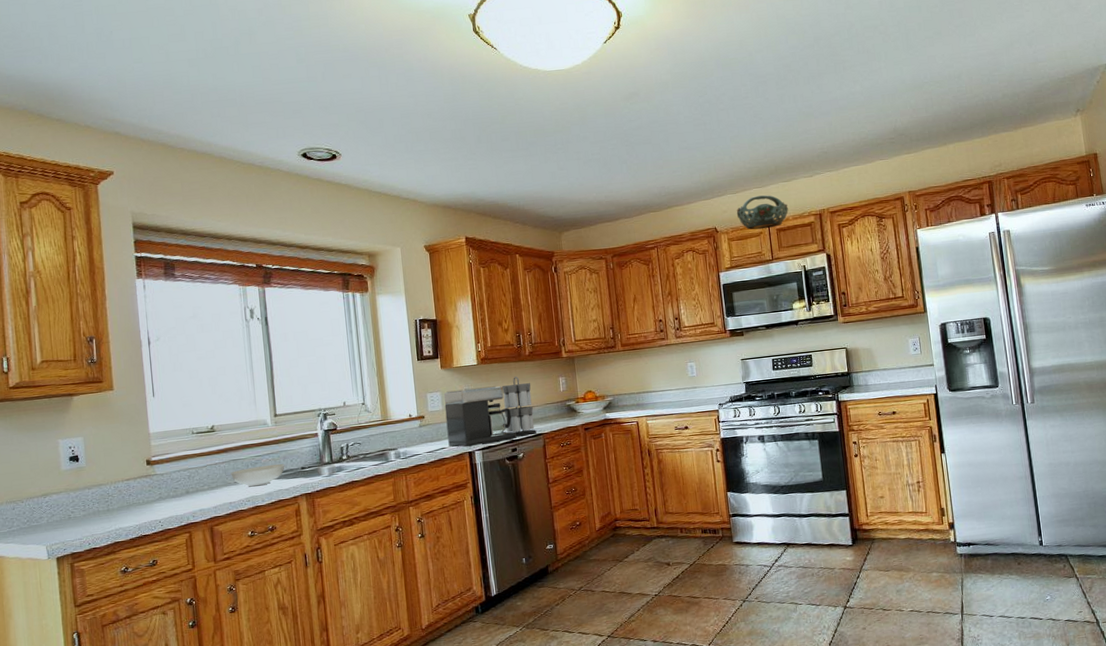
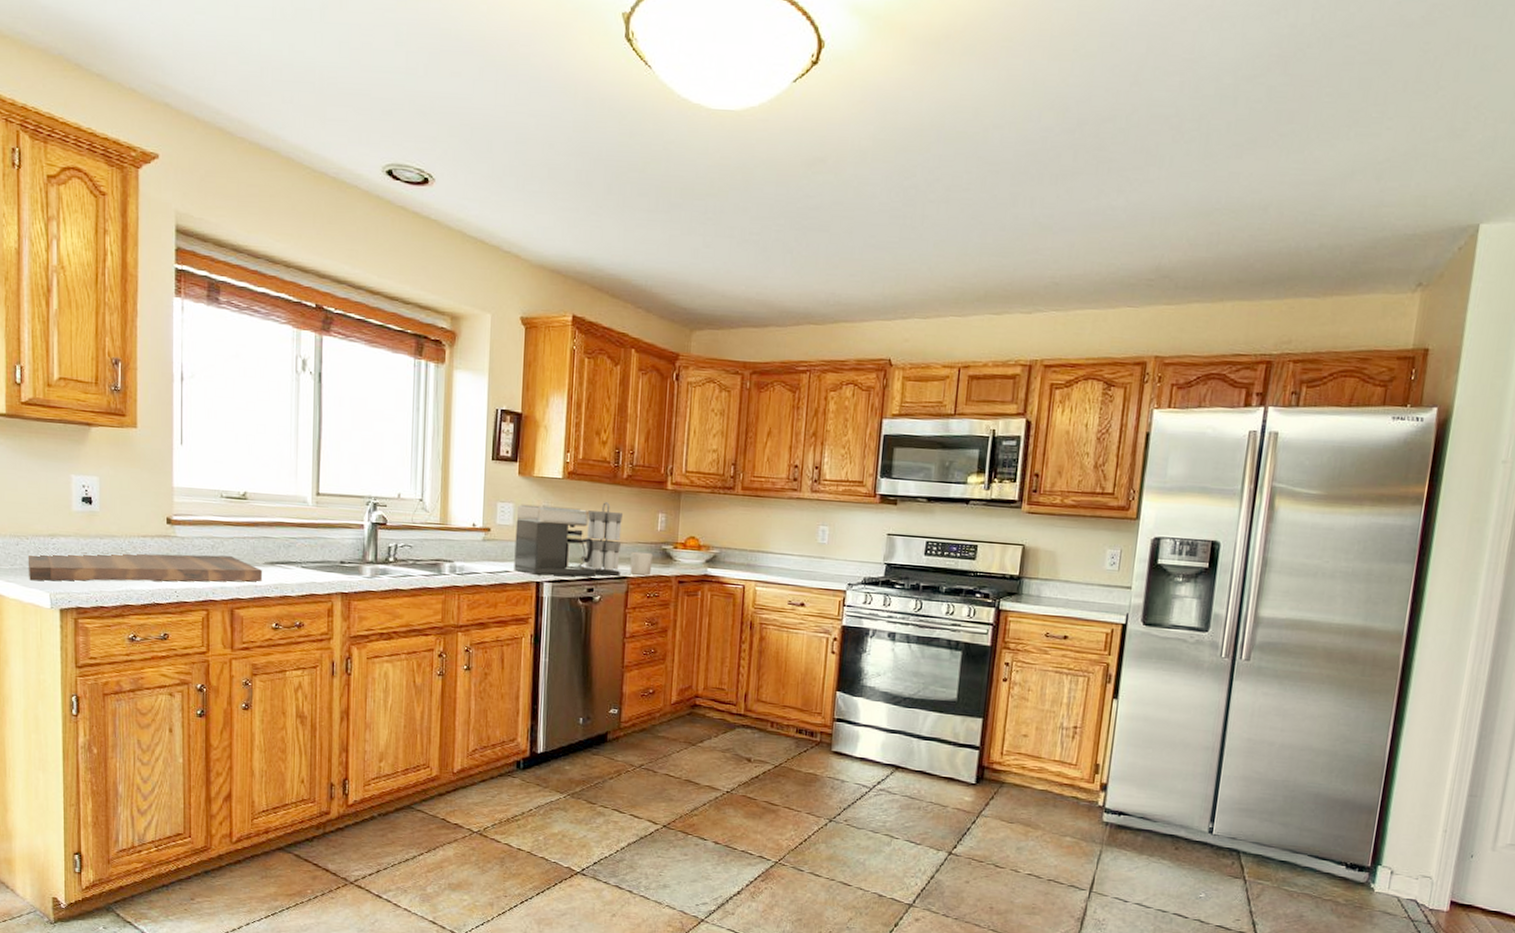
cutting board: none [23,482,236,538] -> present [27,552,263,582]
bowl: present [230,464,285,487] -> none [259,549,322,574]
mug: none [542,410,562,430] -> present [630,551,653,576]
decorative basket: present [736,195,788,230] -> none [920,327,990,373]

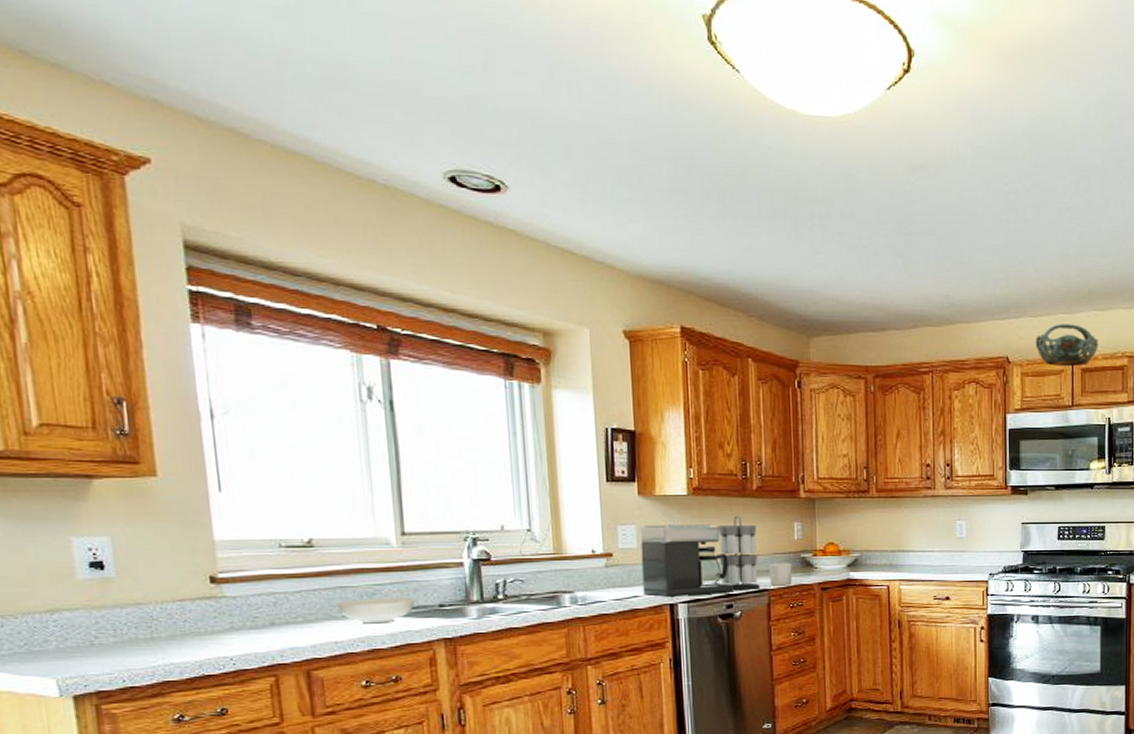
cutting board: present [27,552,263,582] -> none [18,612,344,667]
bowl: none [259,549,322,574] -> present [336,597,416,624]
decorative basket: none [920,327,990,373] -> present [1035,324,1098,367]

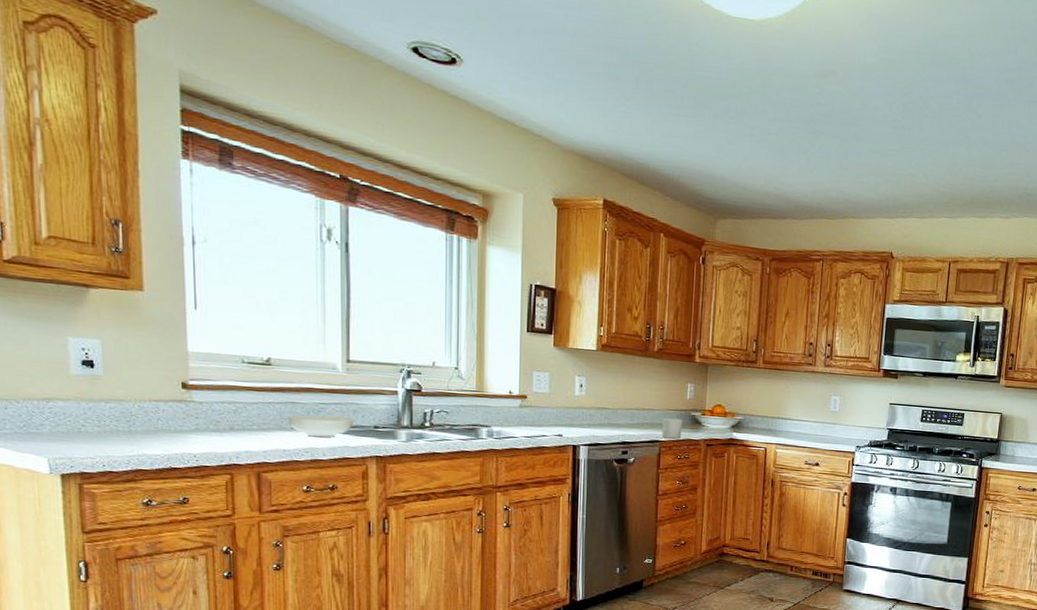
coffee maker: present [640,524,734,598] -> none [551,373,630,441]
spice rack: present [718,516,760,591] -> none [619,373,655,440]
decorative basket: present [1035,324,1098,367] -> none [917,226,975,267]

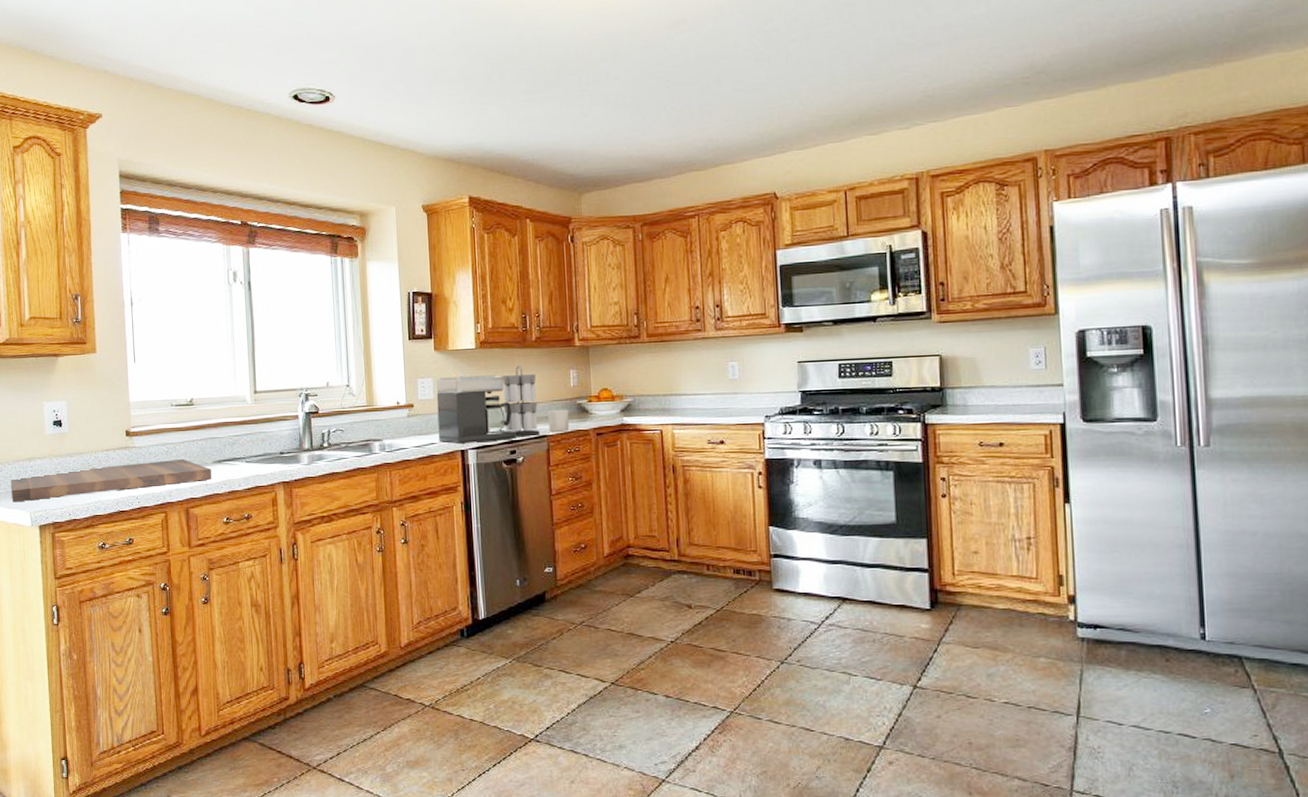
cutting board: none [19,416,292,446] -> present [10,459,212,502]
bowl: present [287,414,355,438] -> none [208,446,263,469]
coffee maker: none [551,373,630,441] -> present [436,375,516,445]
spice rack: none [619,373,655,440] -> present [502,366,540,437]

